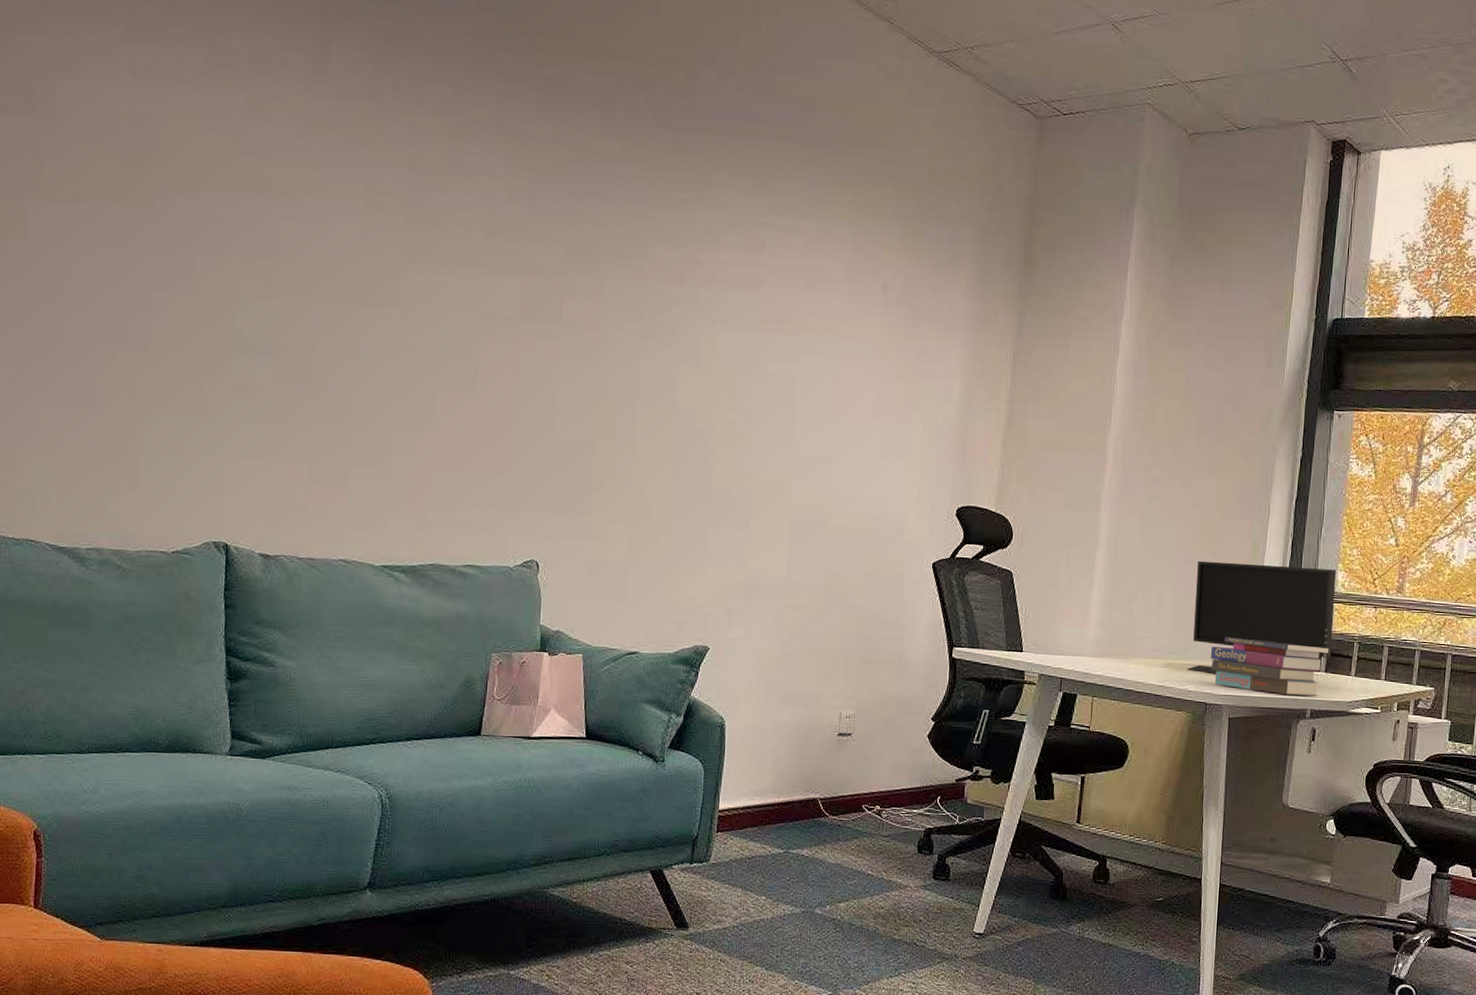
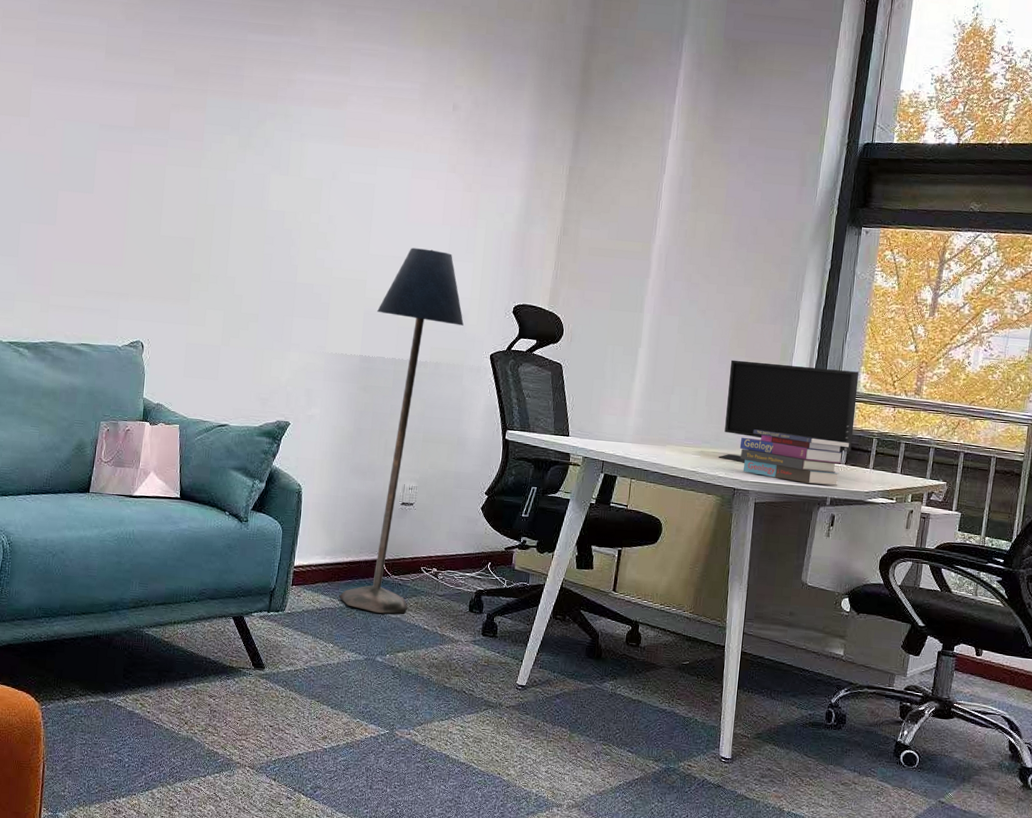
floor lamp: none [770,446,902,860] -> present [338,248,464,614]

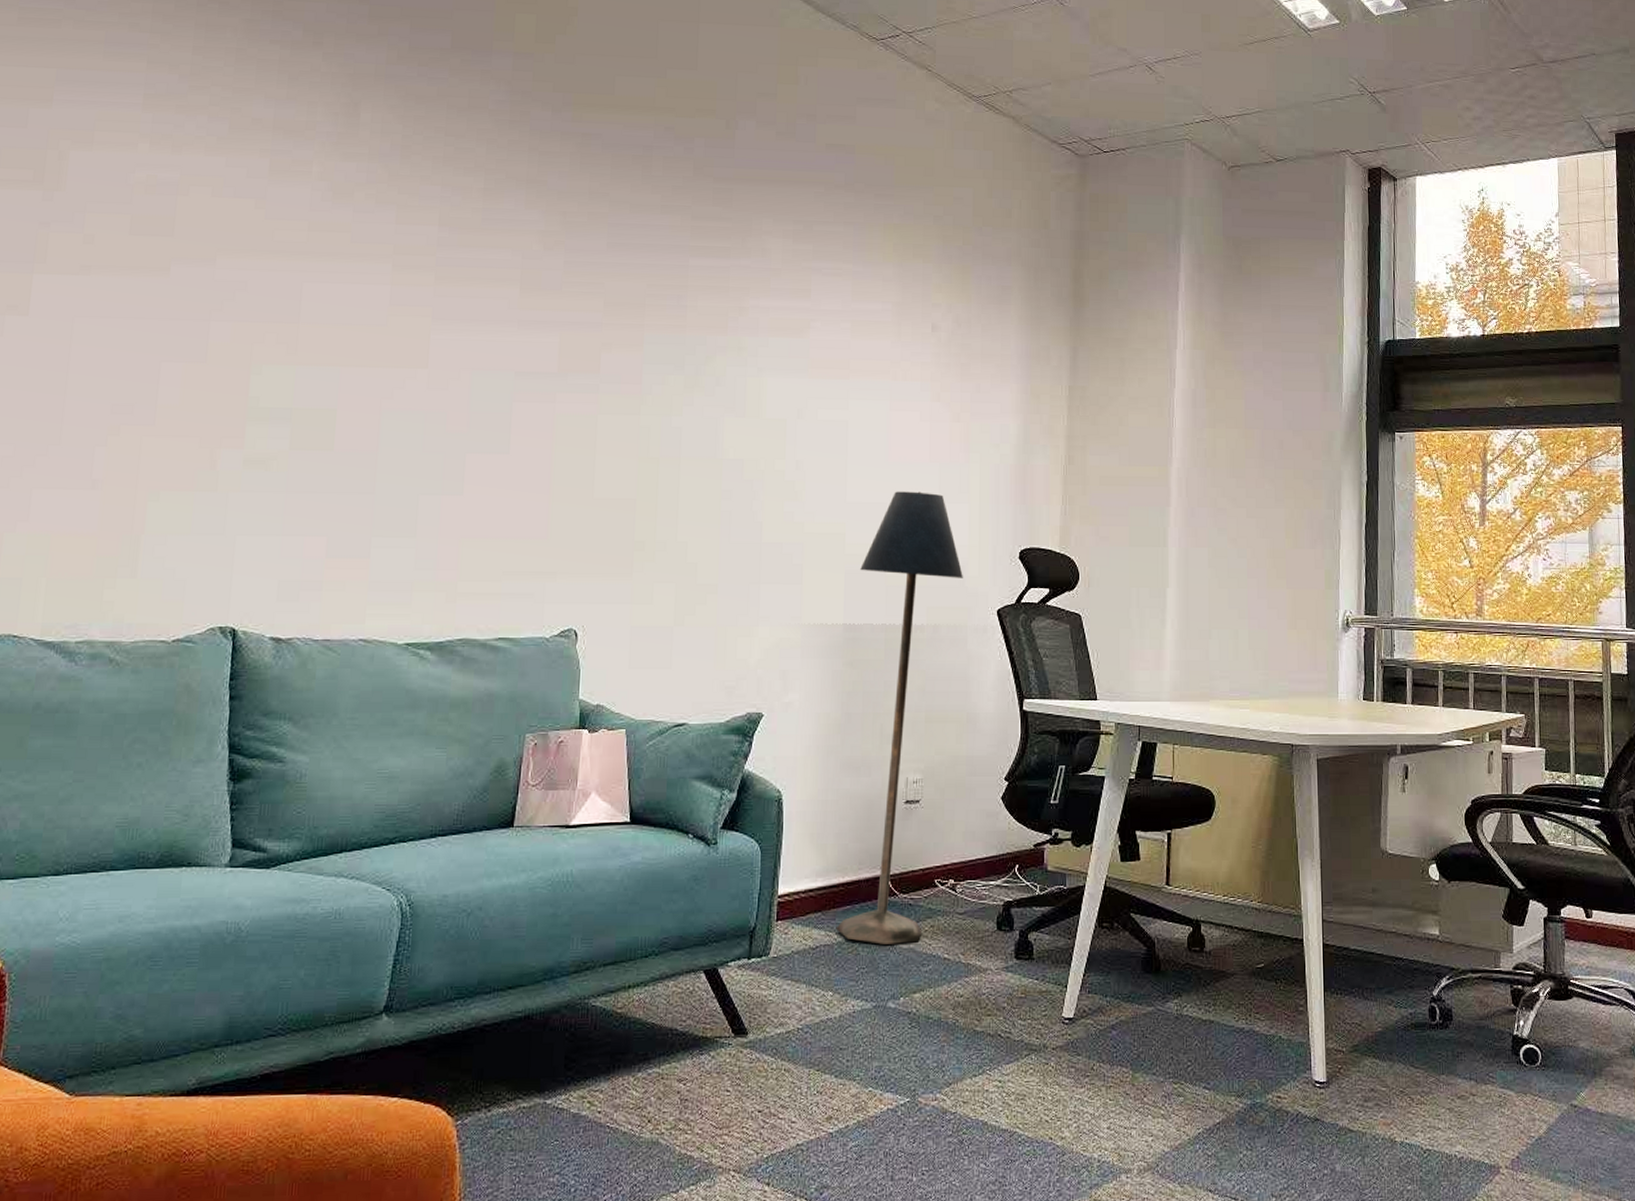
computer monitor: present [718,359,859,463] -> none [1269,593,1417,713]
books: present [739,429,850,486] -> none [1292,672,1414,731]

